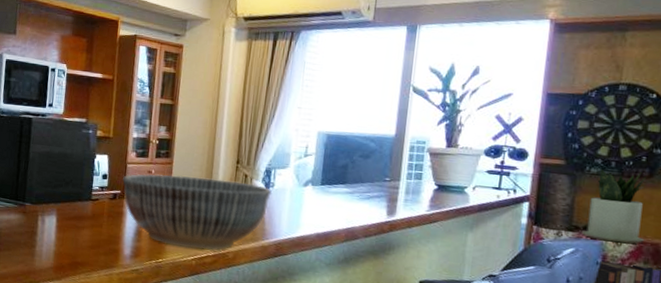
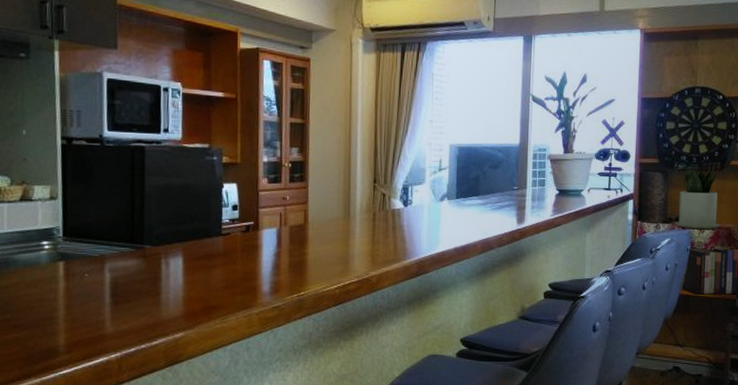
bowl: present [122,174,273,250] -> none [255,199,411,276]

